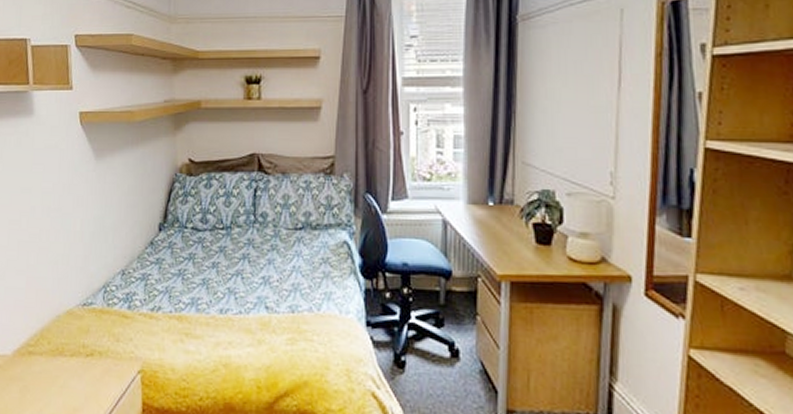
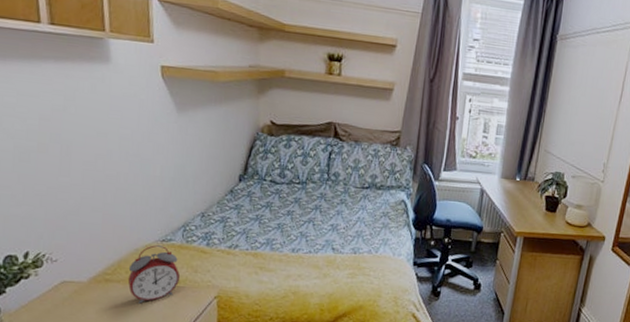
alarm clock: none [50,310,102,380] -> present [127,245,181,304]

